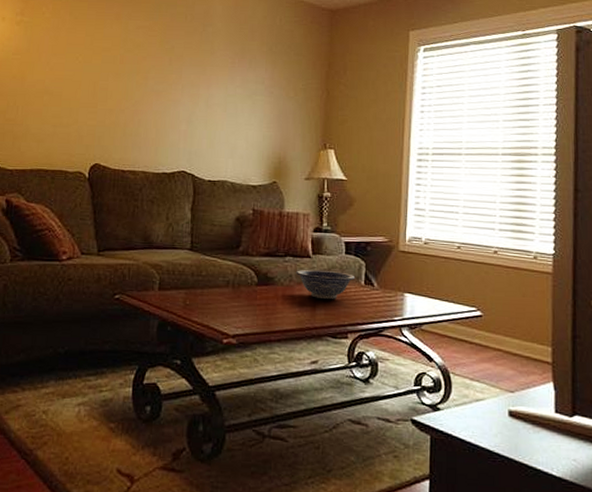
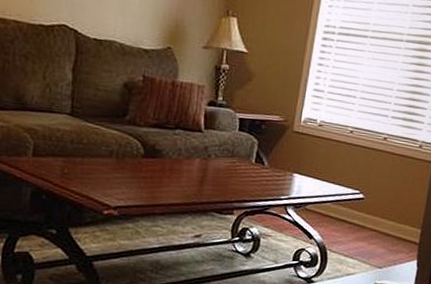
decorative bowl: present [296,269,356,300] -> none [185,144,247,176]

